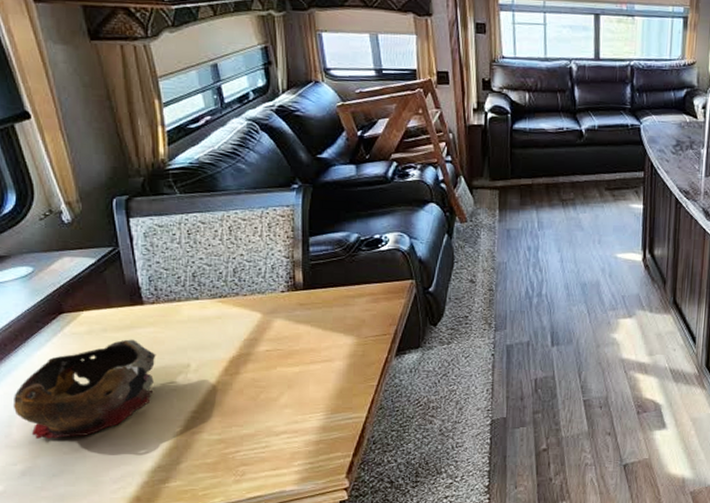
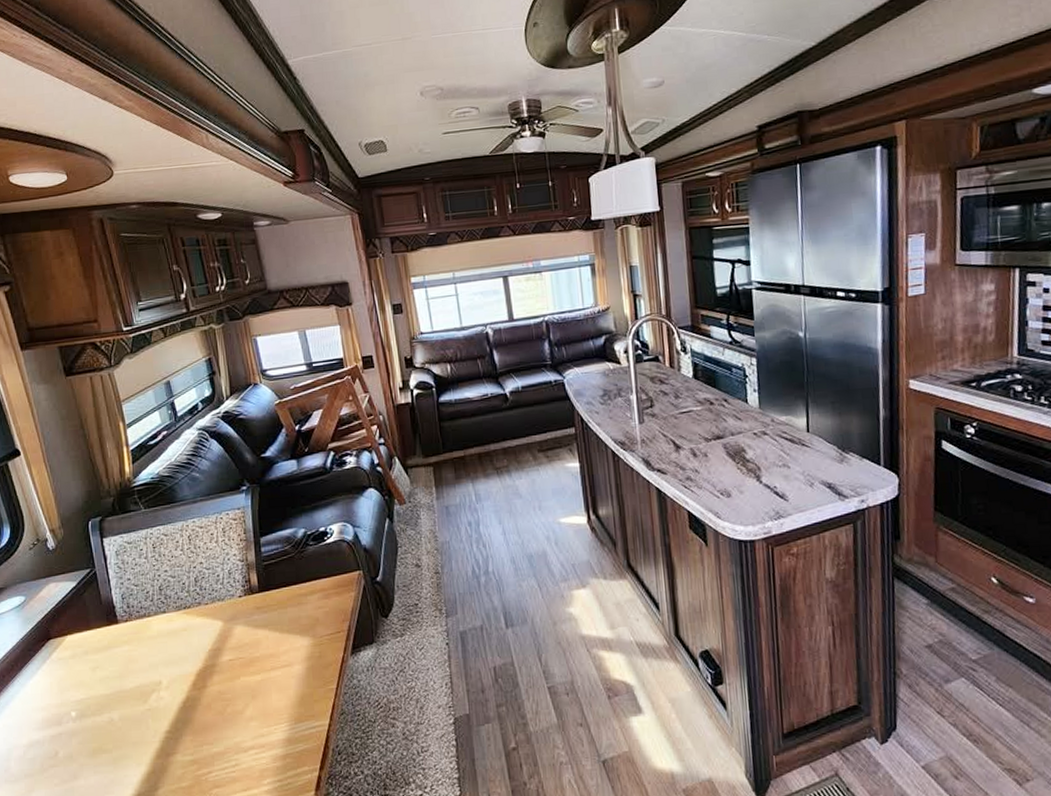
decorative bowl: present [12,339,156,439] -> none [10,660,132,771]

